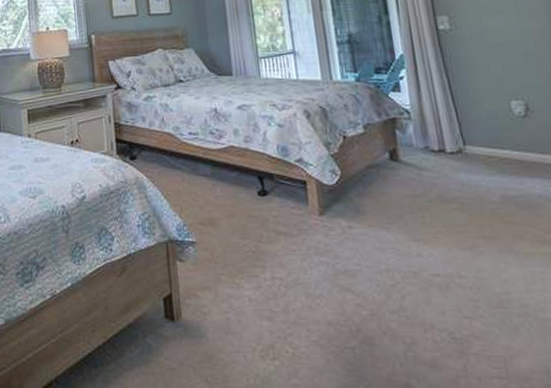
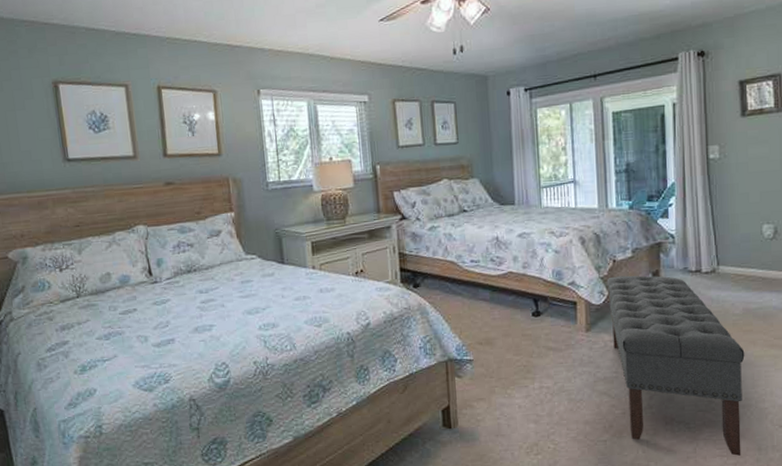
bench: none [338,153,526,379] -> present [606,275,745,456]

